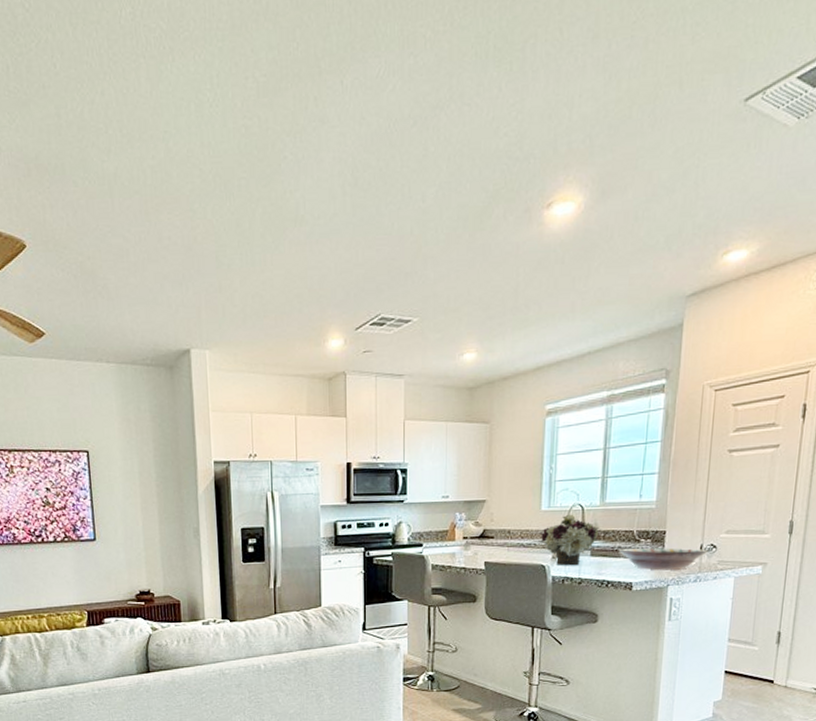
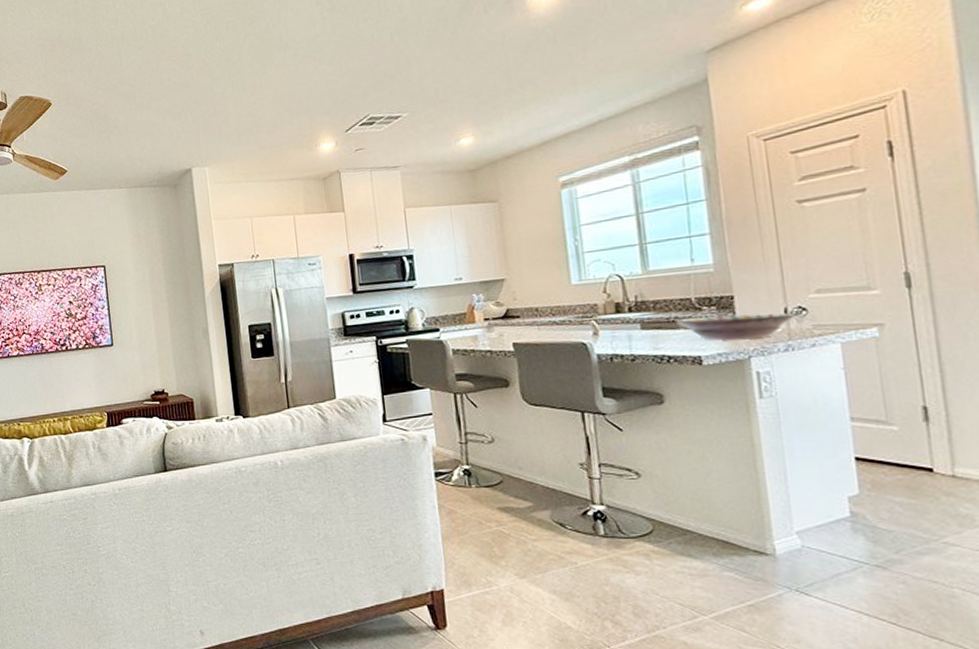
flower arrangement: present [540,514,599,566] -> none [574,285,647,343]

